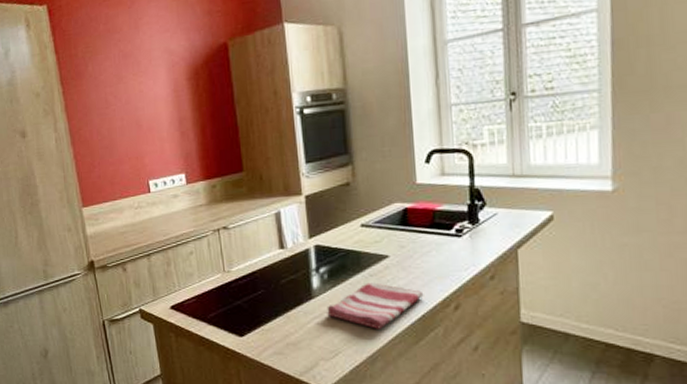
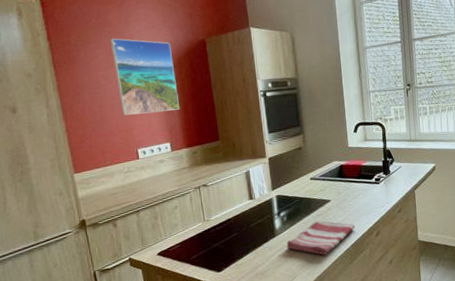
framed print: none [119,47,197,140] -> present [110,38,180,115]

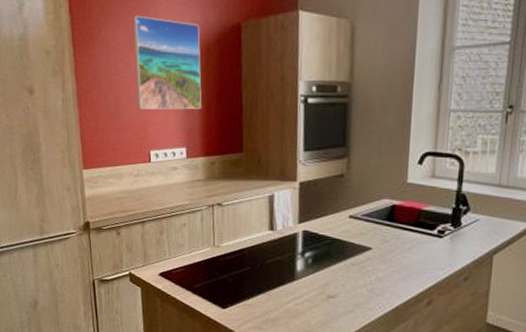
dish towel: present [286,220,356,255] -> none [307,270,400,316]

